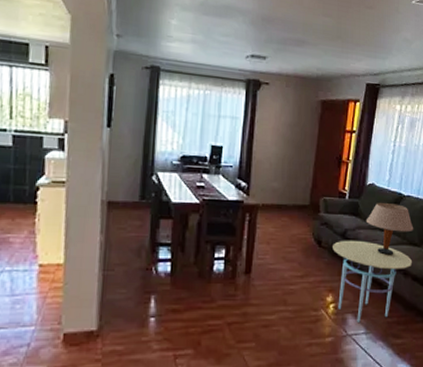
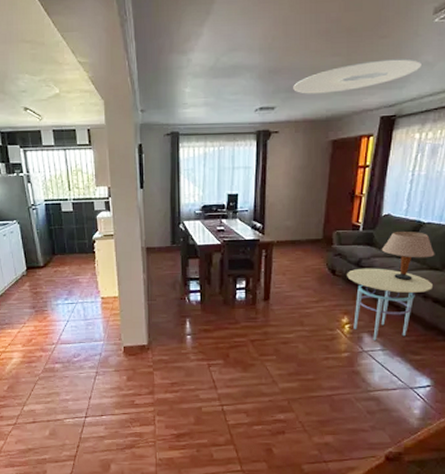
ceiling light: none [286,27,403,53] -> present [293,58,423,94]

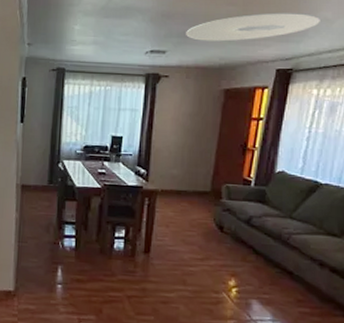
side table: present [347,268,434,340] -> none [236,226,331,309]
table lamp: present [381,231,435,280] -> none [274,190,333,245]

